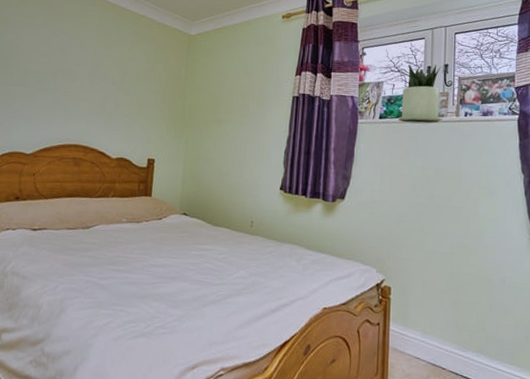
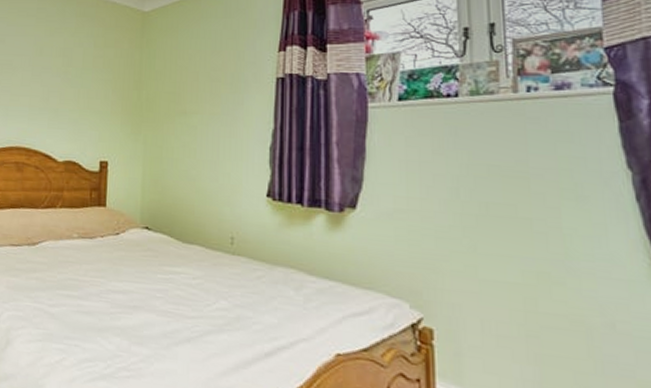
planter: present [397,64,443,124] -> none [425,23,494,105]

